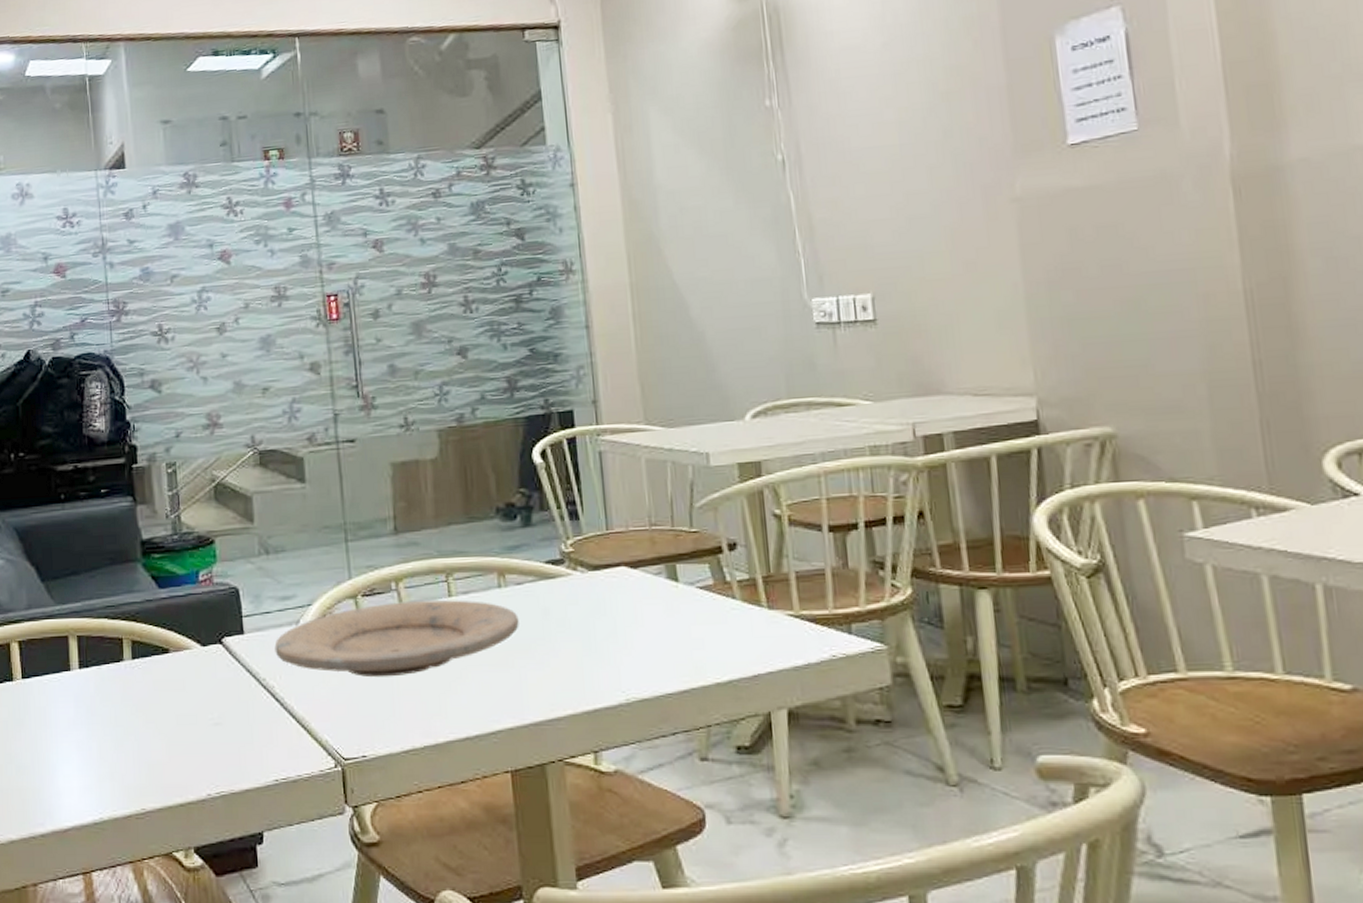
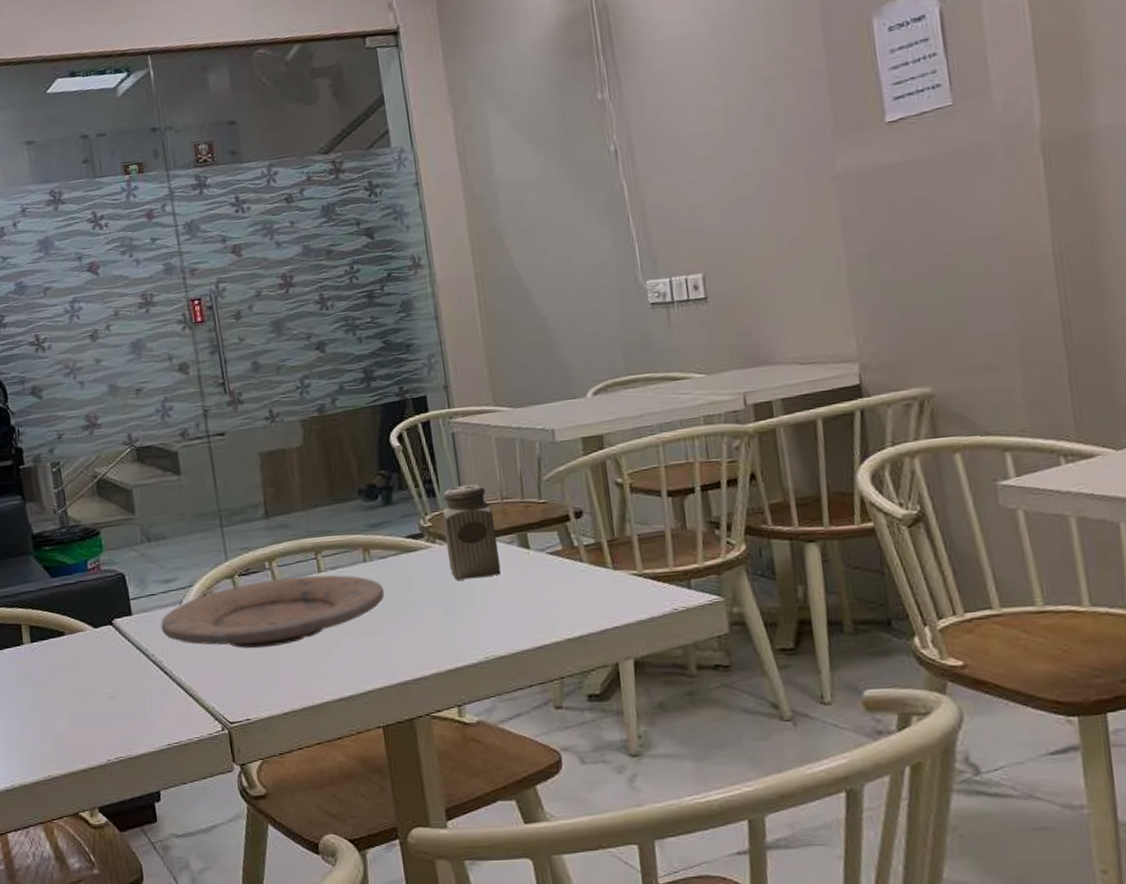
salt shaker: none [584,508,646,612] -> present [441,484,501,580]

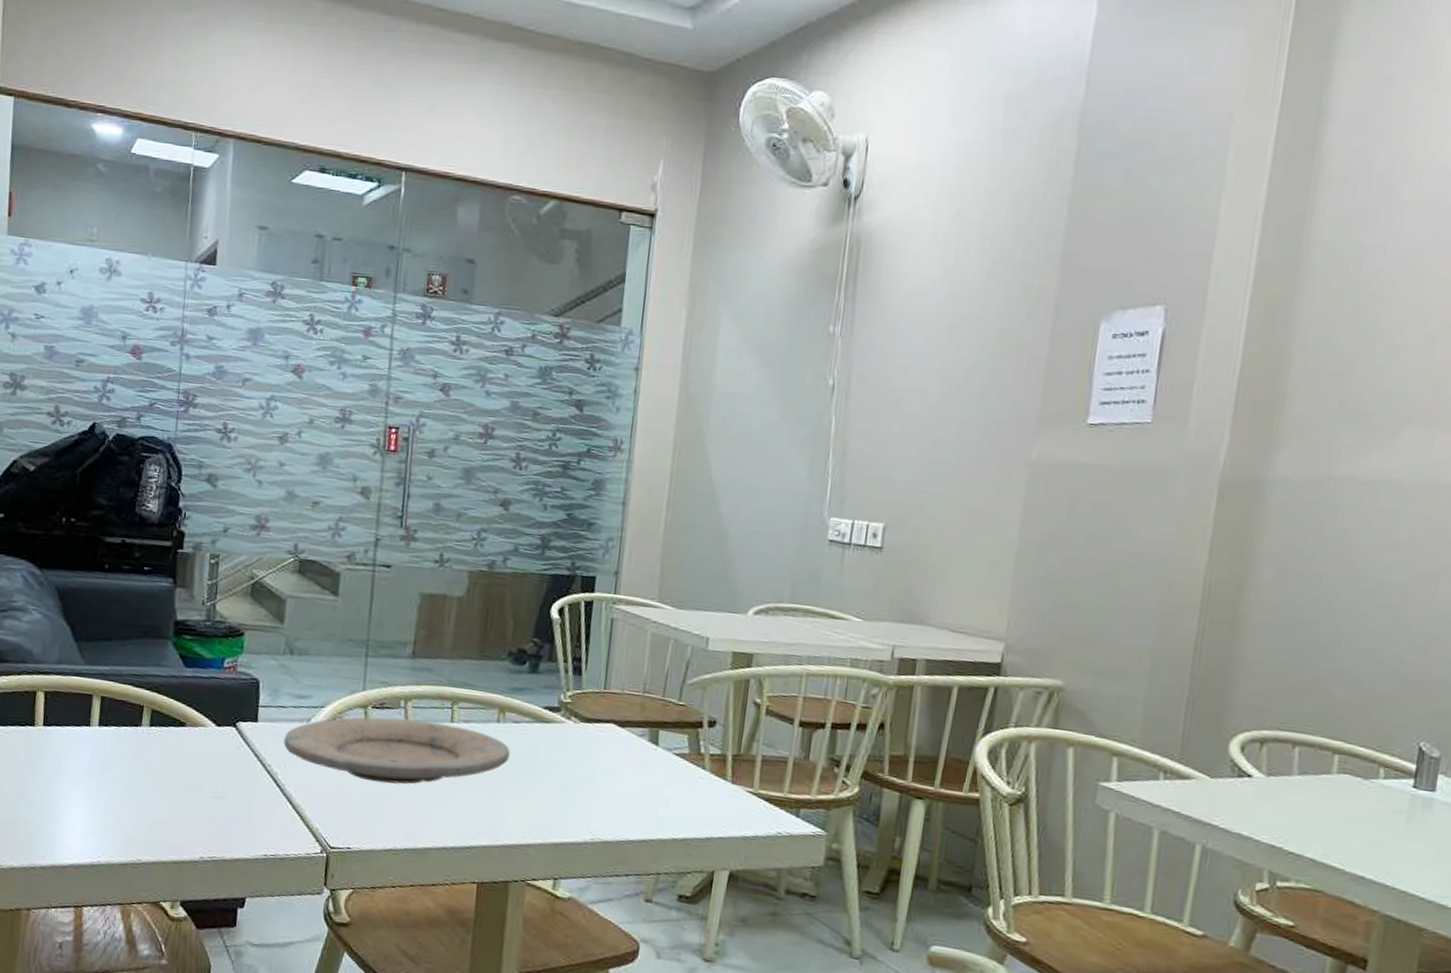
salt shaker: present [441,484,501,580] -> none [578,670,632,764]

